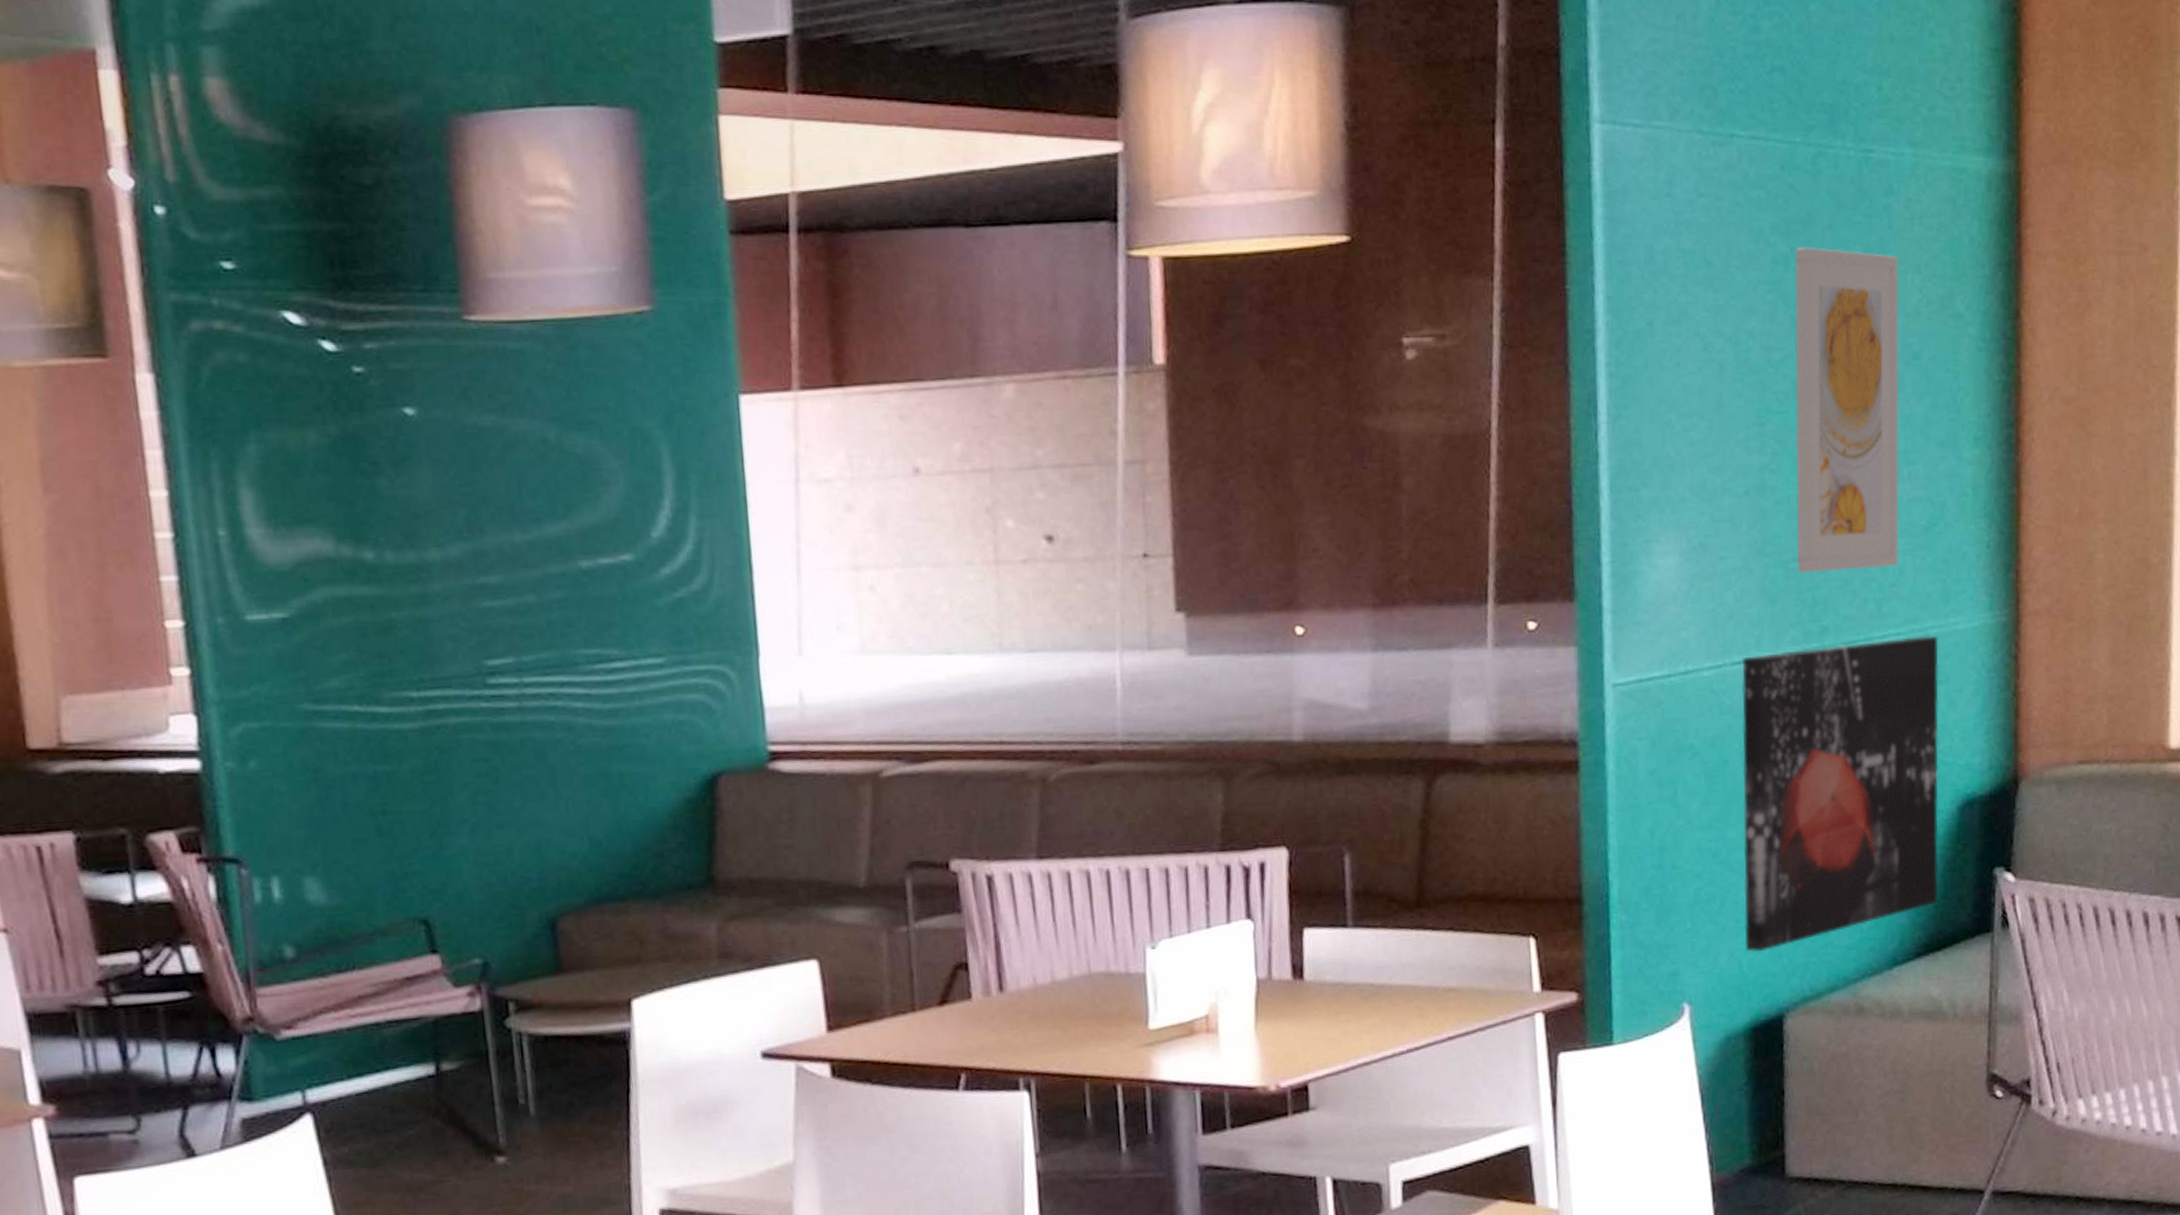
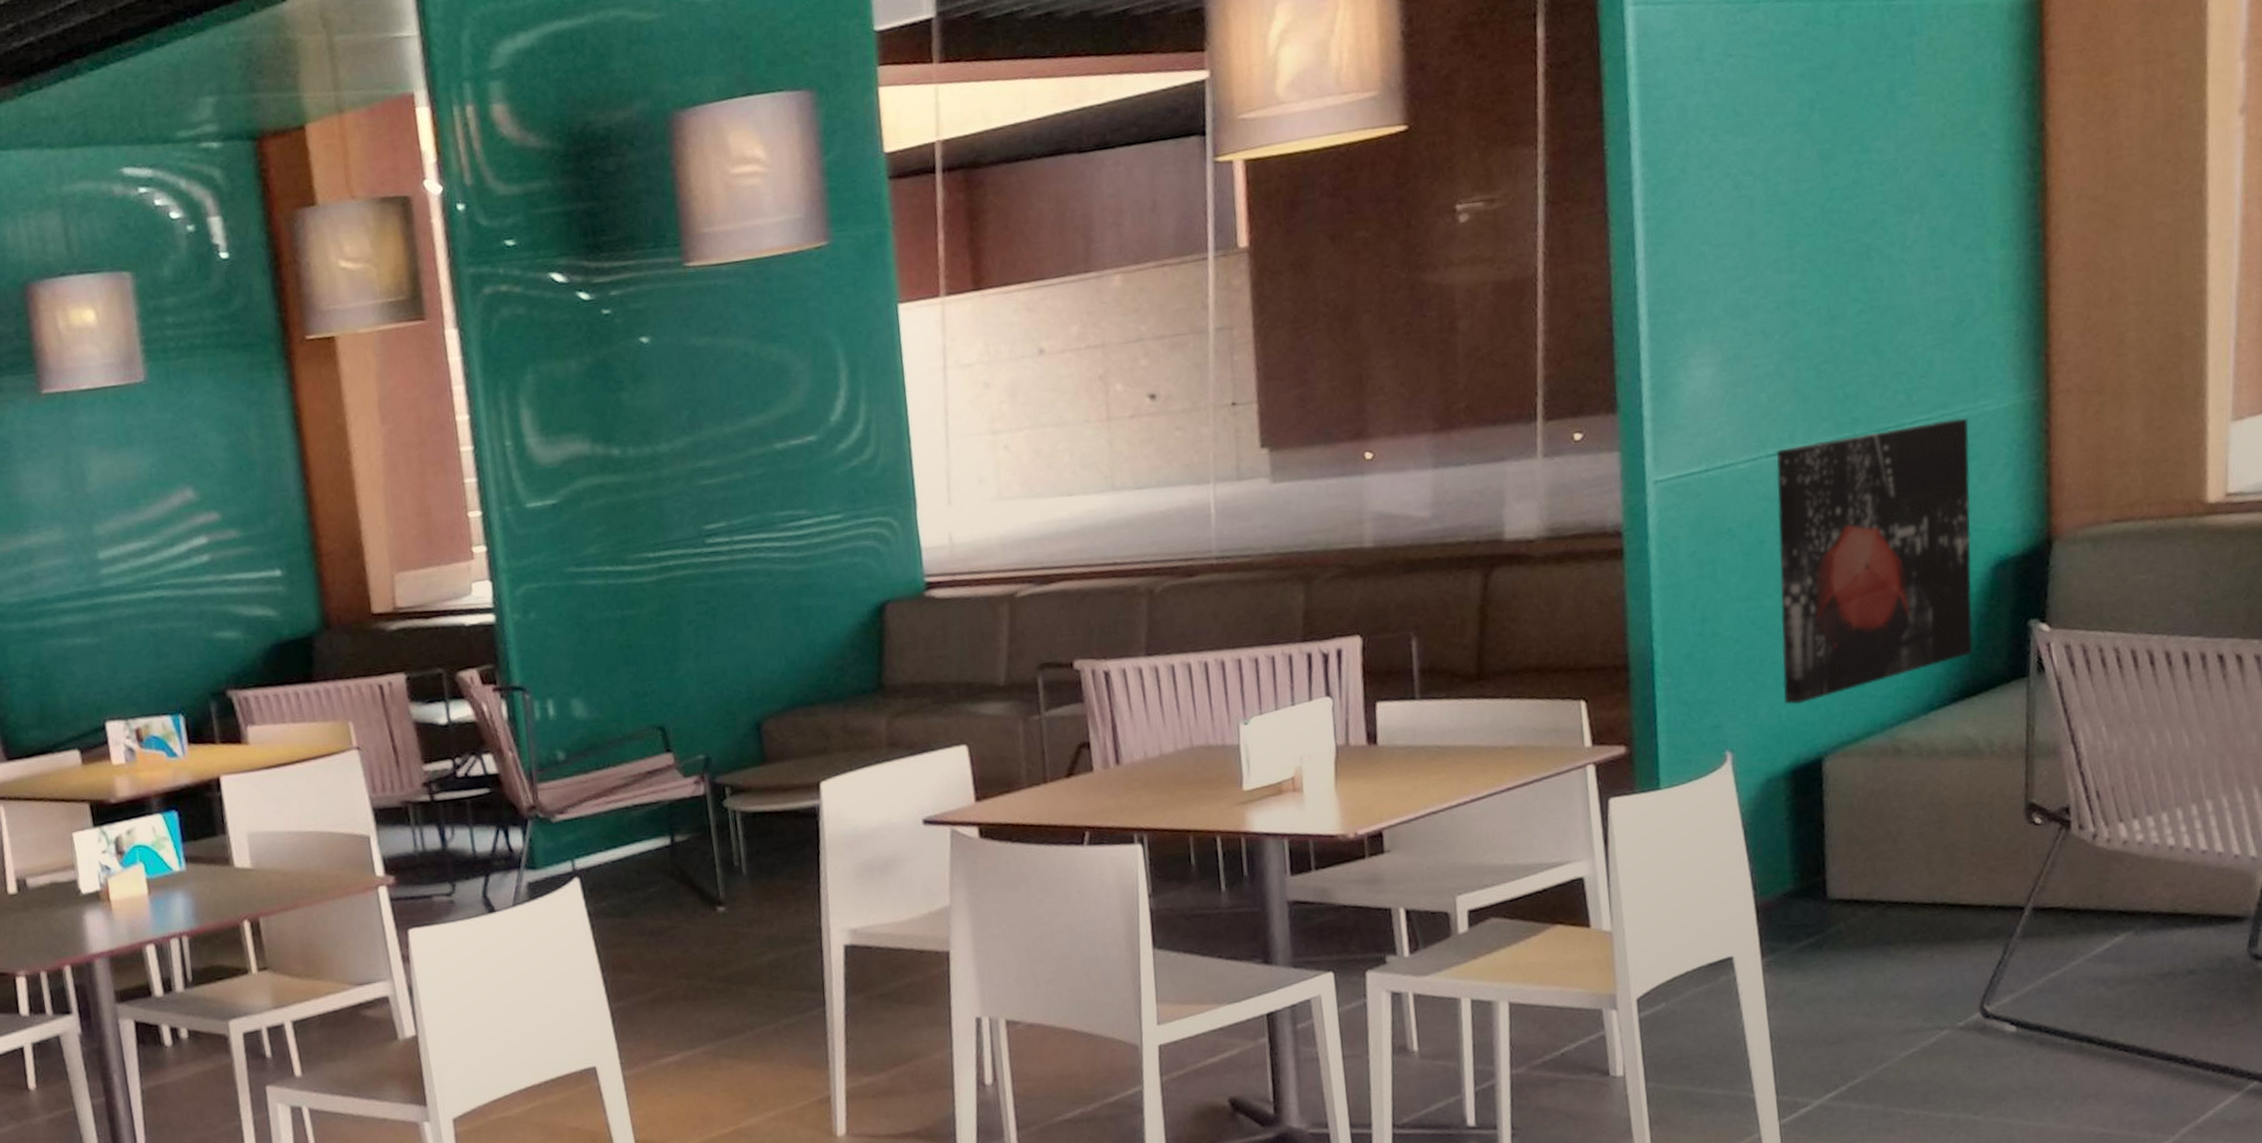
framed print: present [1795,247,1899,573] -> none [1820,88,1928,373]

